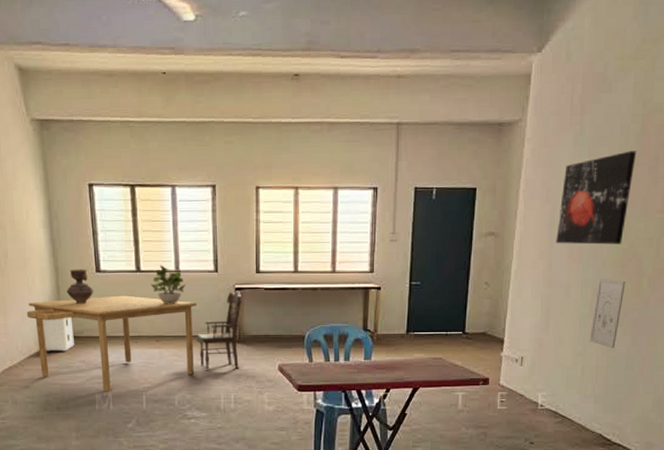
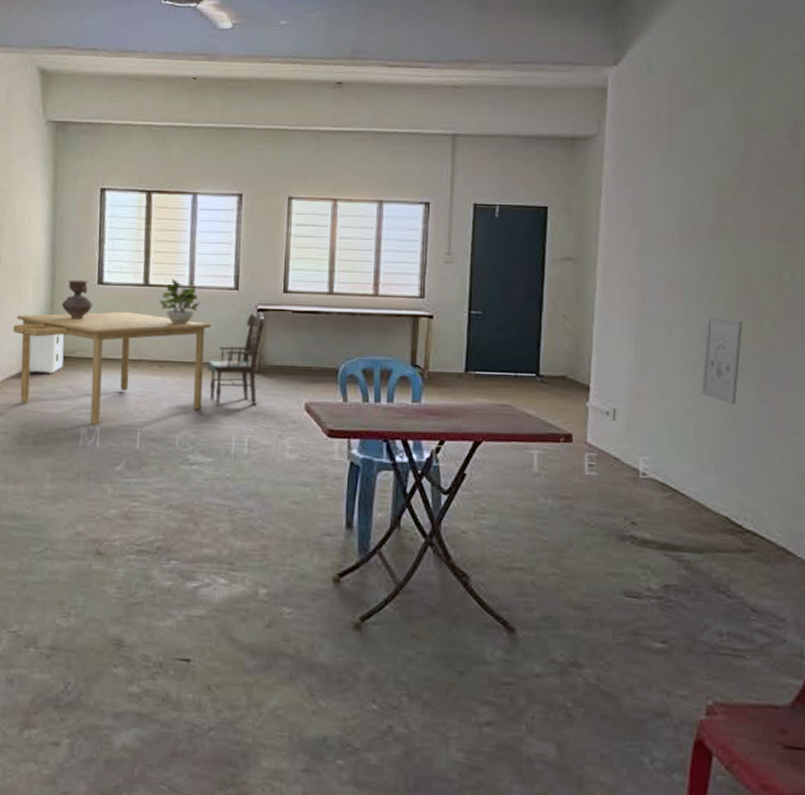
wall art: present [556,150,637,245] -> none [649,171,741,277]

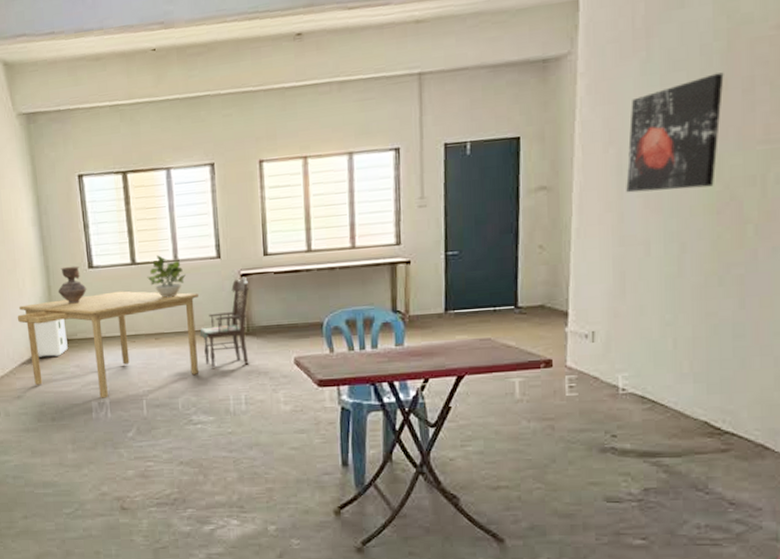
wall art: none [649,171,741,277] -> present [626,72,724,193]
wall art: present [701,316,743,405] -> none [680,229,724,315]

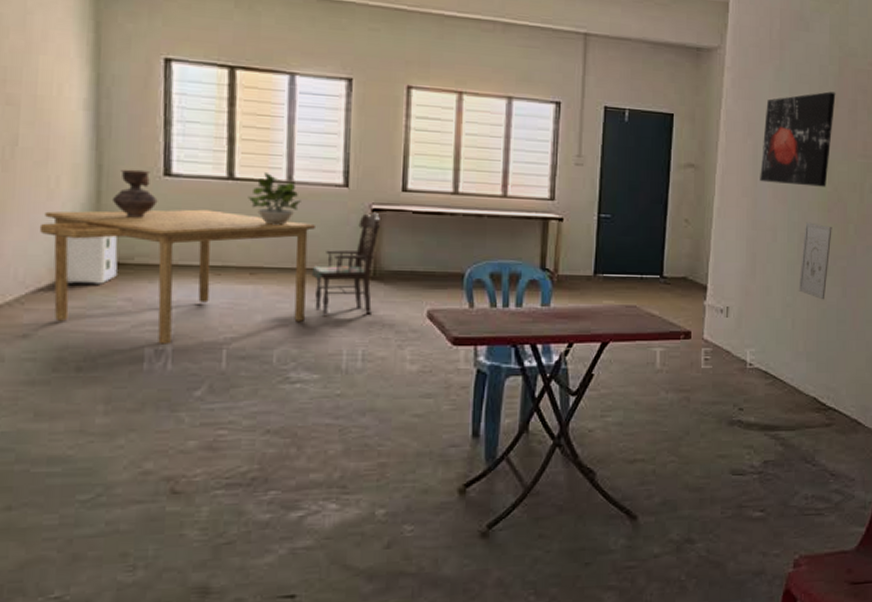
wall art: none [680,229,724,315] -> present [798,222,832,300]

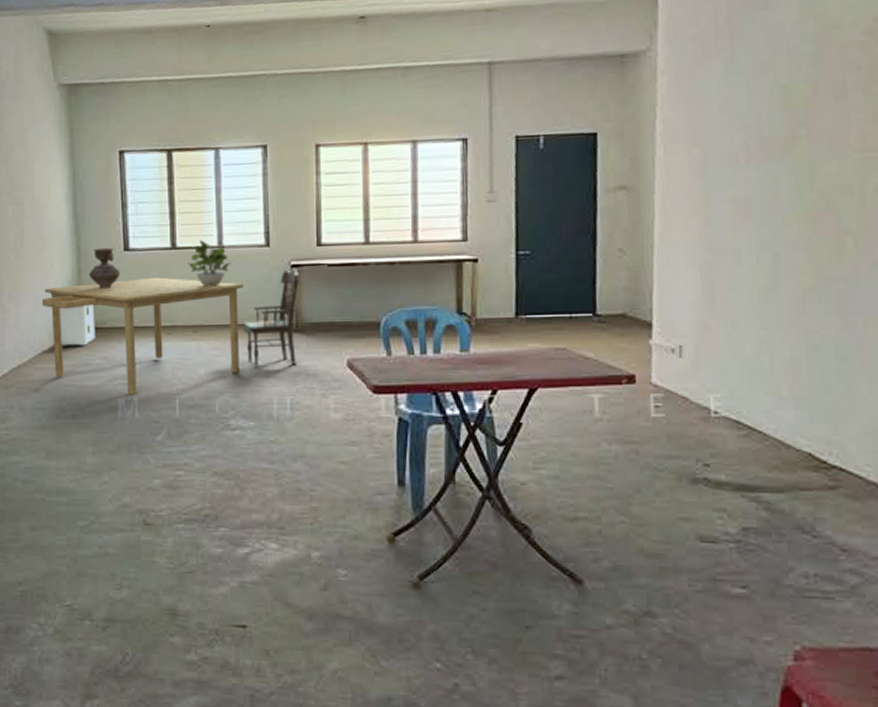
wall art: present [760,91,836,187] -> none [712,76,814,197]
wall art: present [798,222,832,300] -> none [776,239,821,333]

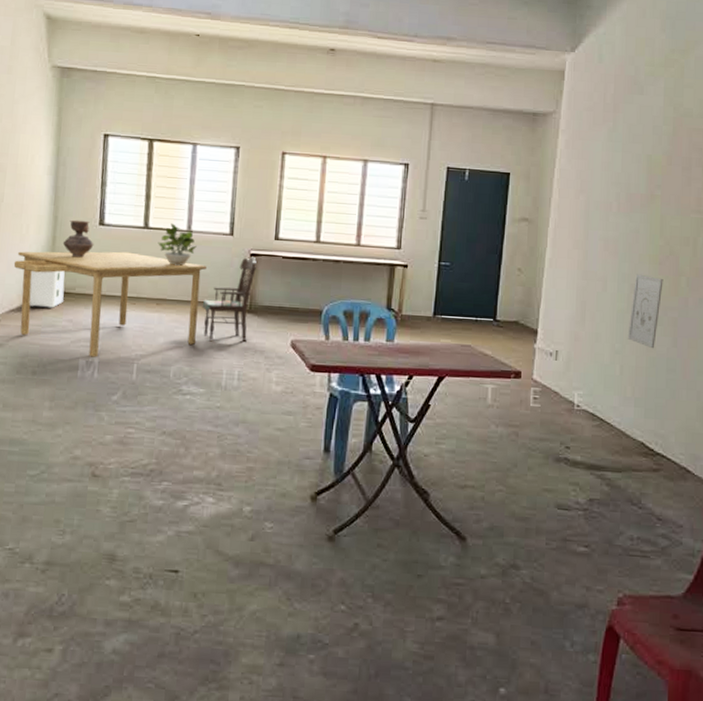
wall art: none [776,239,821,333] -> present [627,274,663,349]

